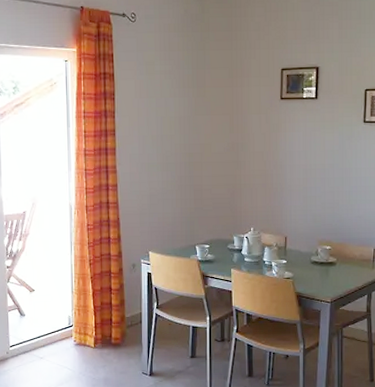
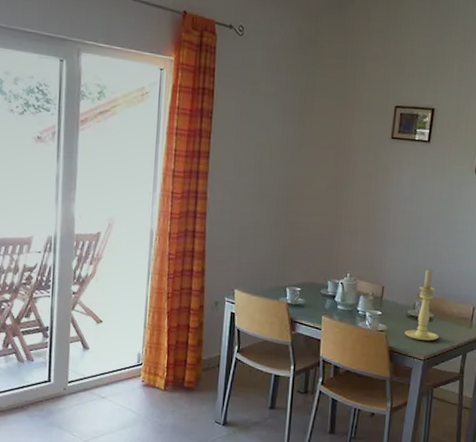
candle holder: none [310,216,343,285] -> present [405,268,439,342]

